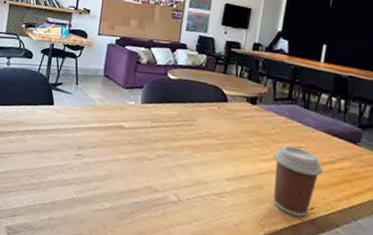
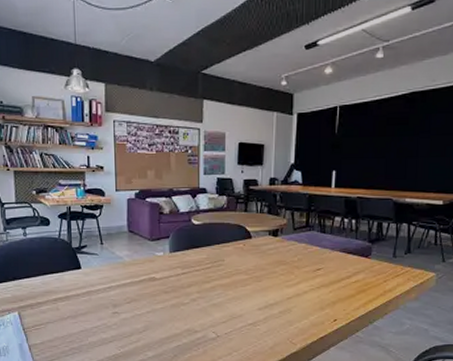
coffee cup: present [273,145,323,217] -> none [298,269,341,329]

